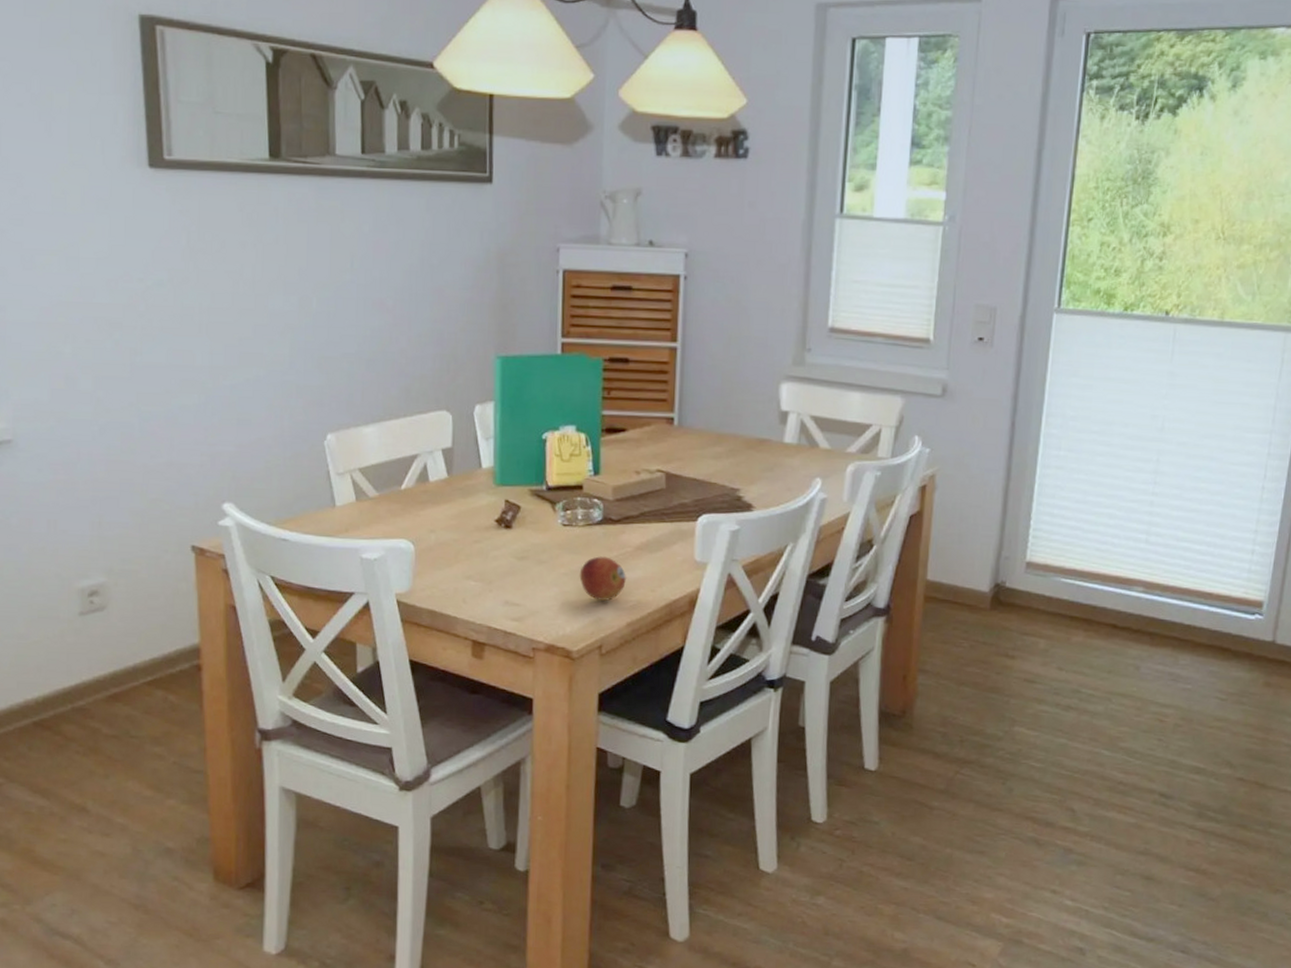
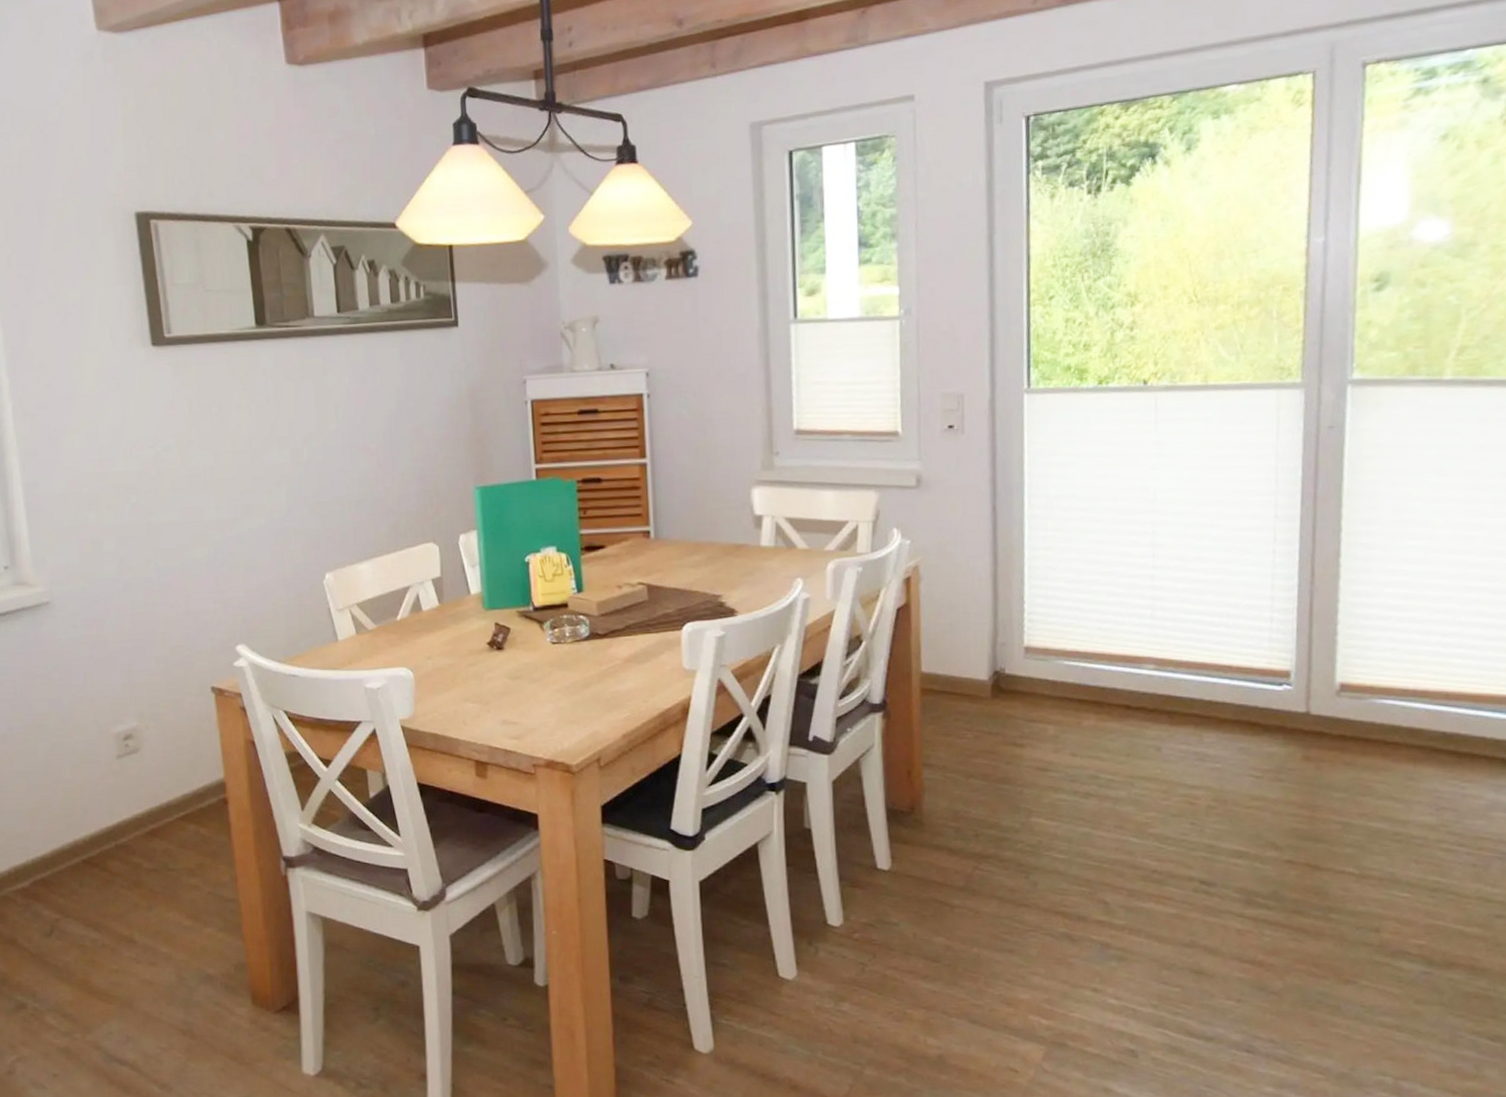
fruit: present [579,556,627,601] -> none [572,671,619,714]

